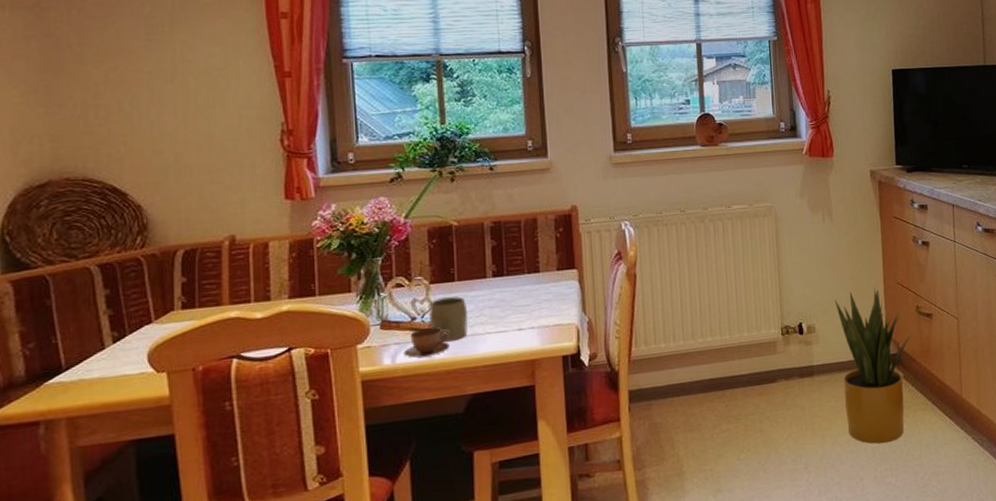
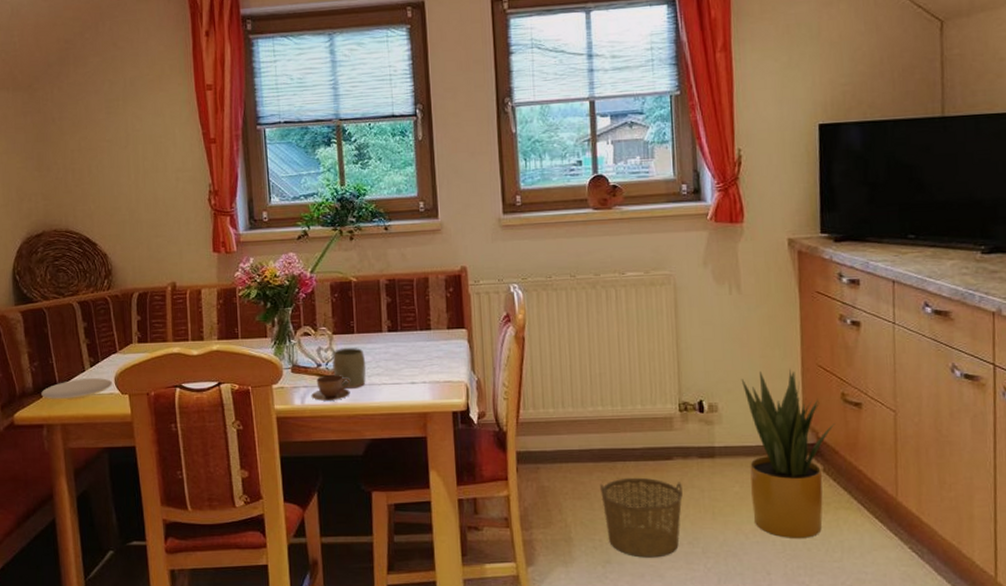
plate: none [38,355,145,389] -> present [41,378,113,400]
basket: none [710,402,786,482] -> present [599,477,683,558]

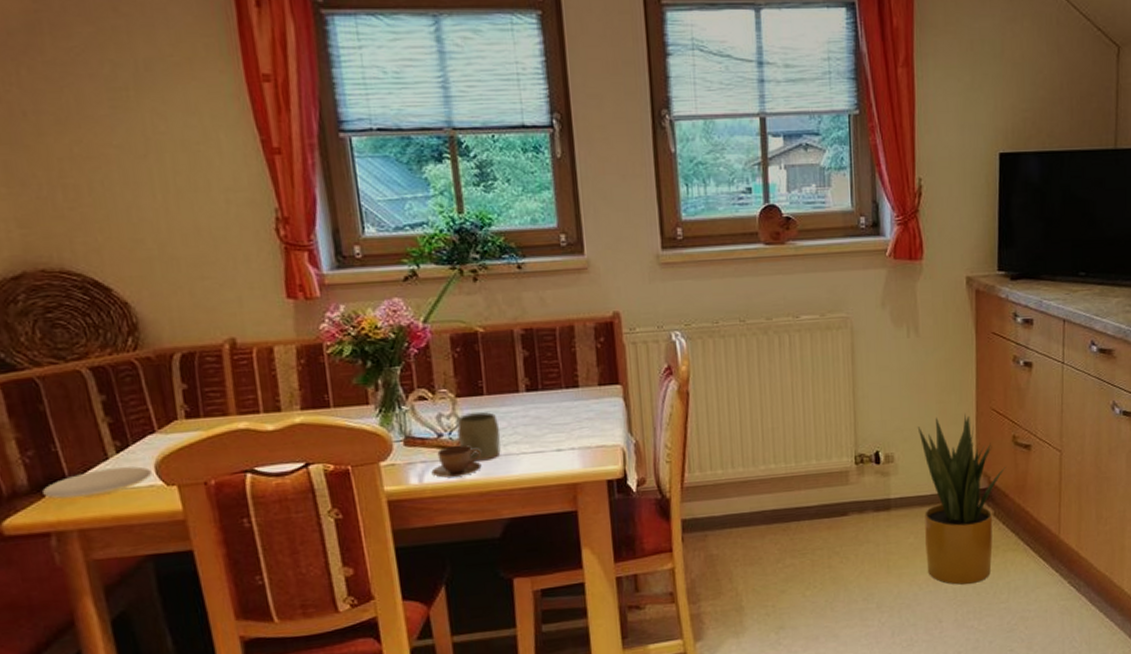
basket: present [599,477,683,558] -> none [772,536,858,620]

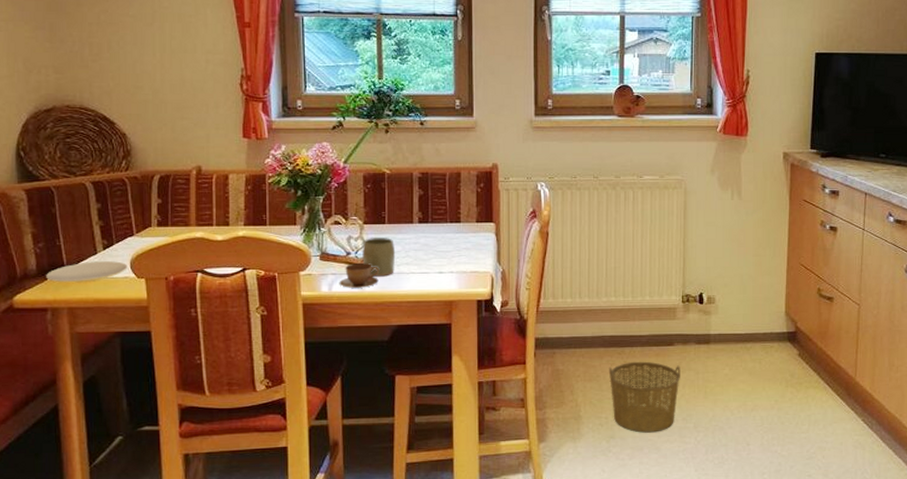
basket: none [772,536,858,620] -> present [608,361,680,433]
planter: present [917,413,1006,585] -> none [736,266,811,414]

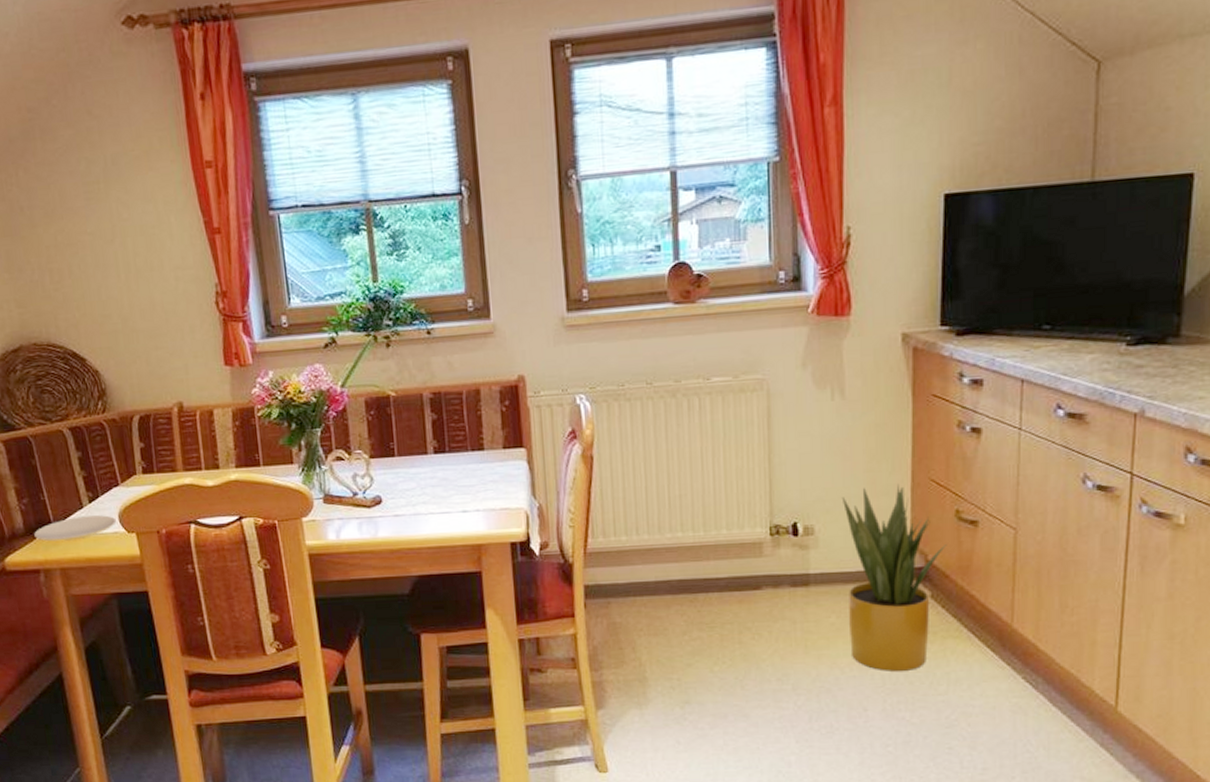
teacup: present [339,262,379,288] -> none [347,503,393,534]
mug: present [362,238,396,277] -> none [370,473,410,520]
basket: present [608,361,680,433] -> none [678,610,772,697]
planter: none [736,266,811,414] -> present [841,483,947,671]

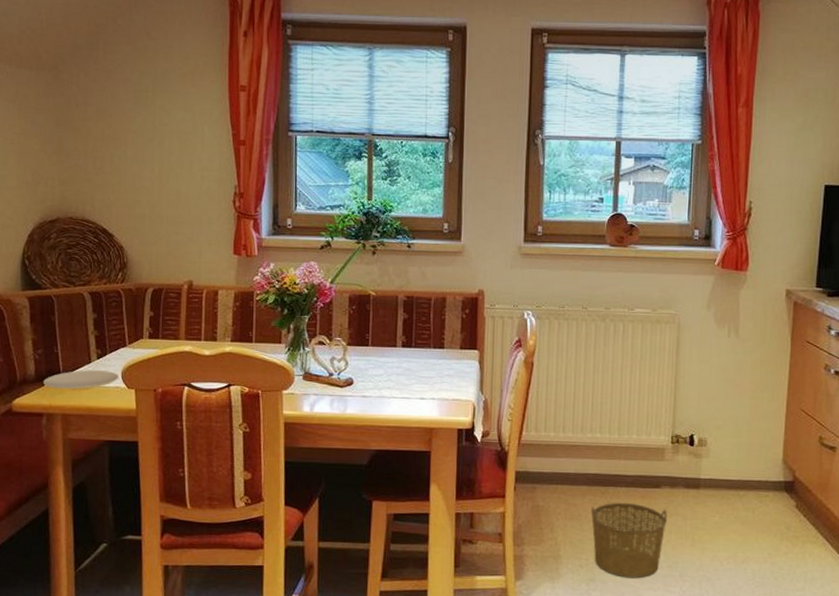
basket: none [678,610,772,697] -> present [591,502,667,579]
planter: present [841,483,947,671] -> none [728,410,811,568]

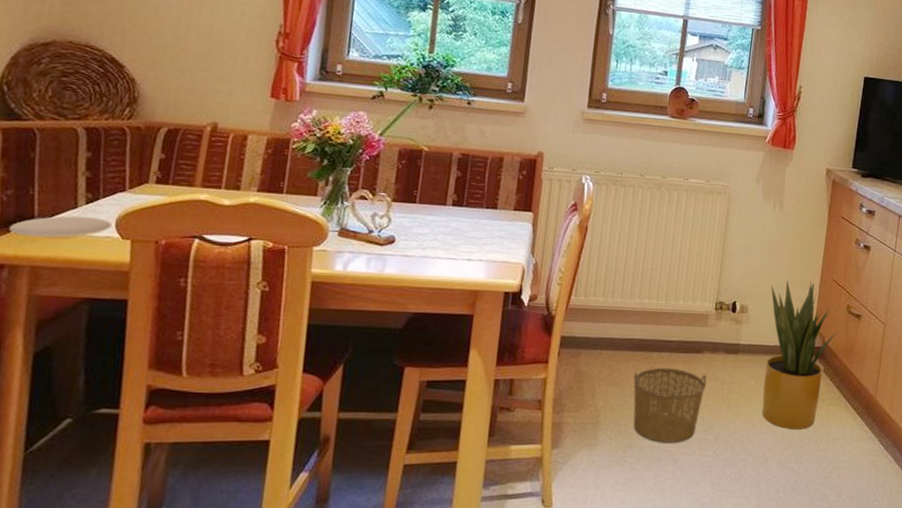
planter: none [728,410,811,568] -> present [762,280,839,429]

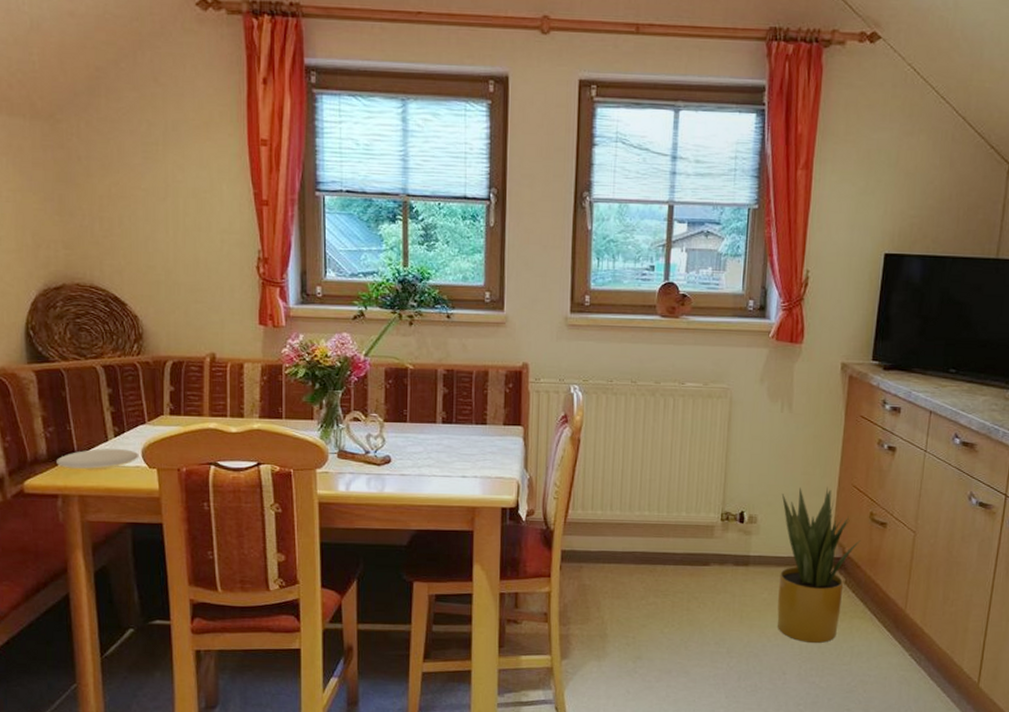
basket: present [633,367,707,443] -> none [638,580,716,656]

